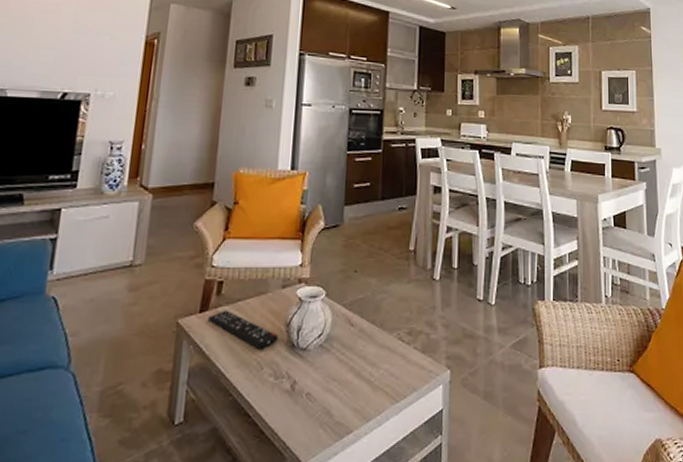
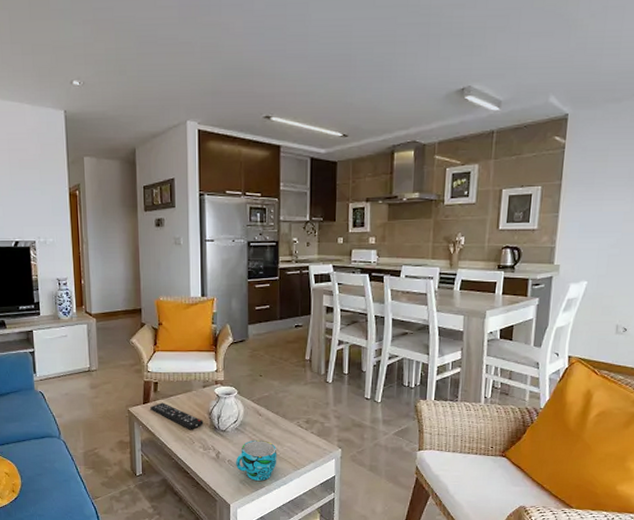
cup: none [316,360,371,423] -> present [236,440,277,481]

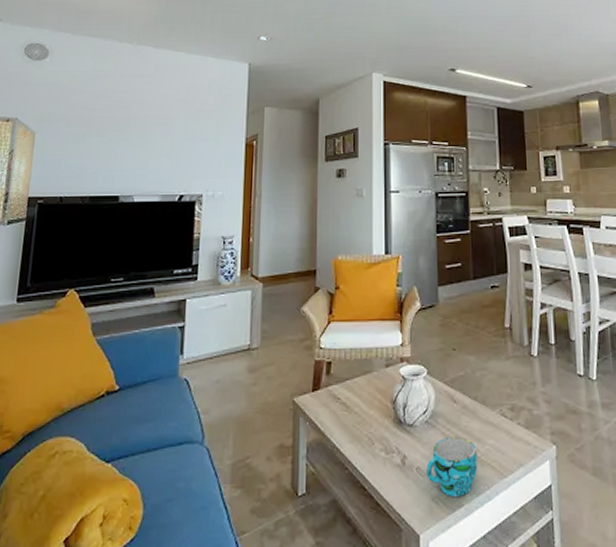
remote control: present [150,402,204,430] -> none [321,389,386,426]

